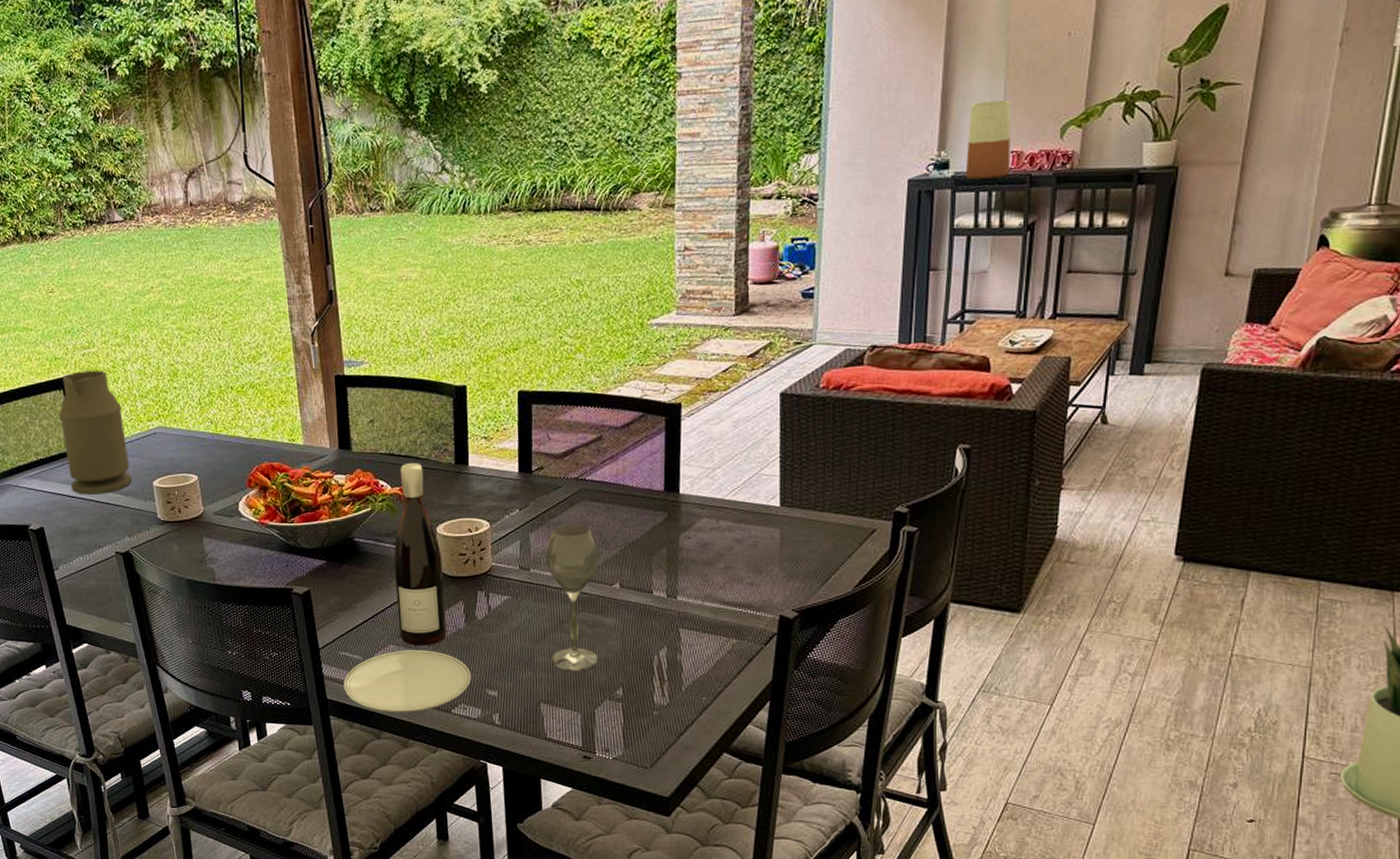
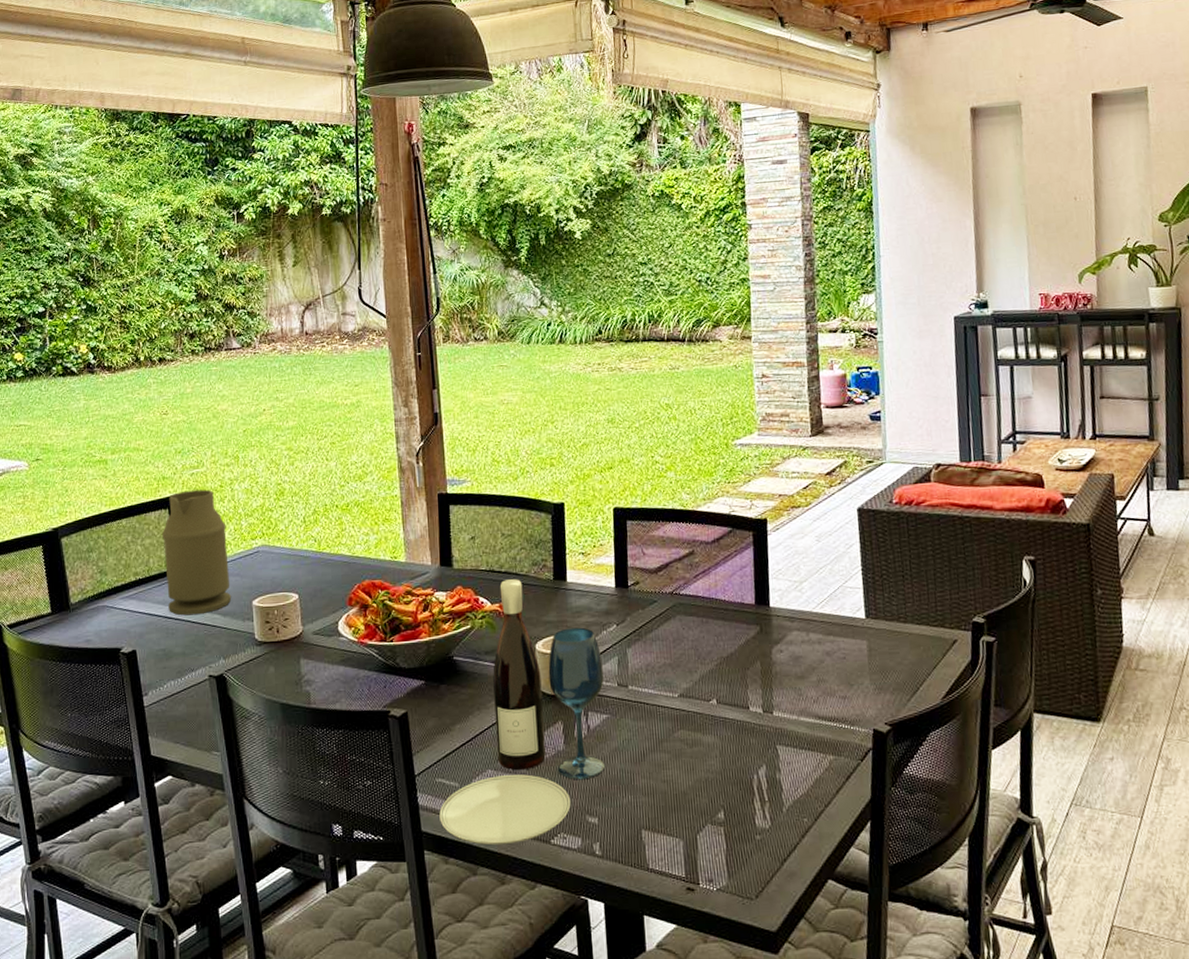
wineglass: none [449,511,506,656] -> present [548,627,606,780]
wineglass: present [545,523,599,671] -> none [642,638,699,794]
vase: present [965,99,1011,180] -> none [1000,251,1041,318]

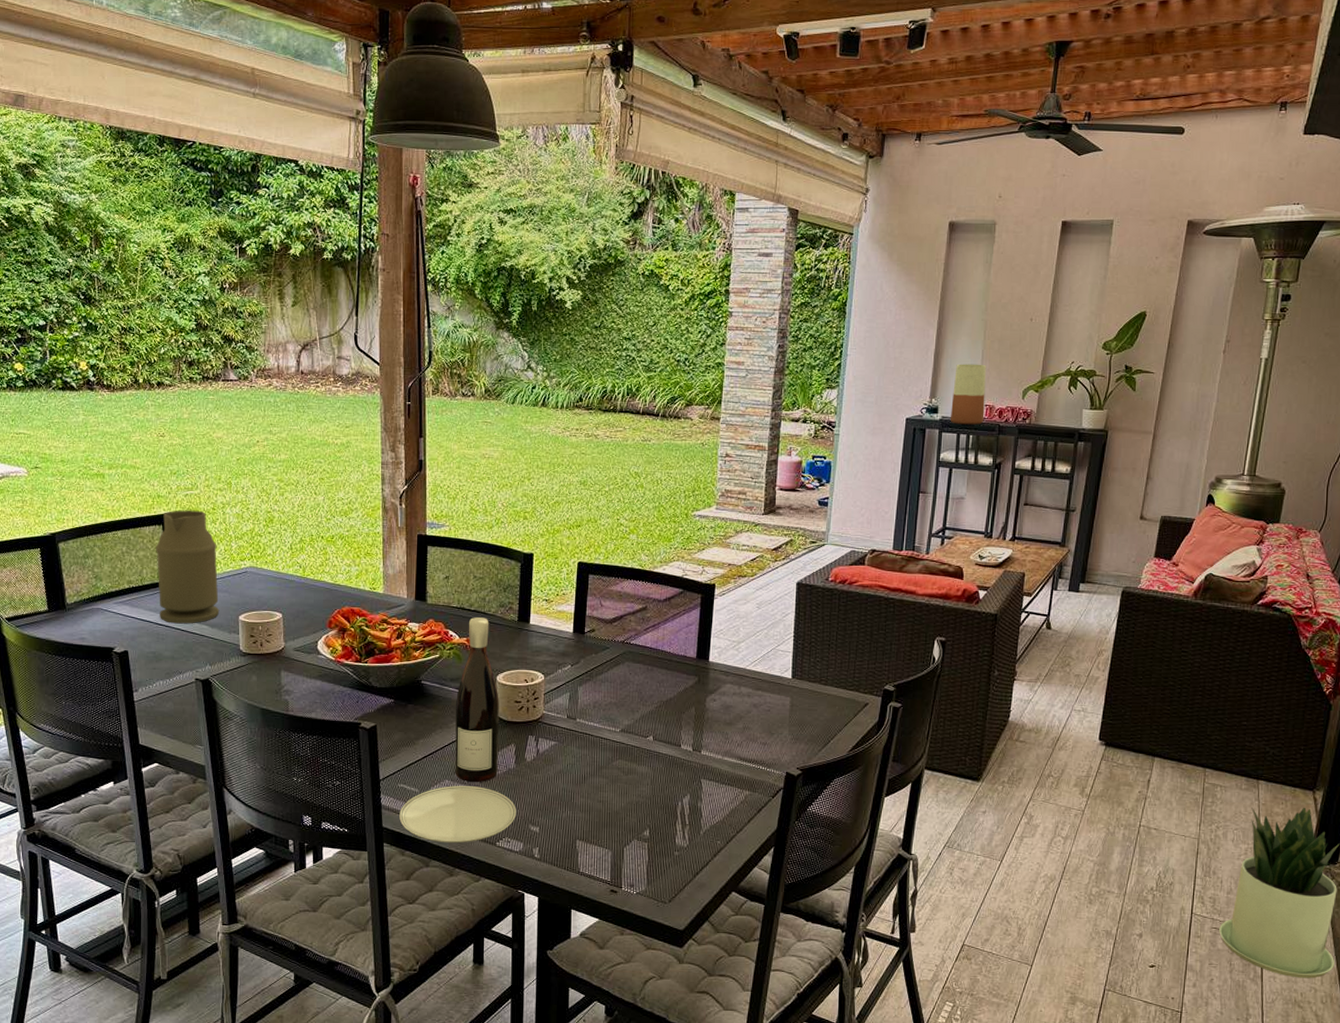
wineglass: present [548,627,606,780] -> none [506,664,556,795]
vase: none [1000,251,1041,318] -> present [950,364,986,425]

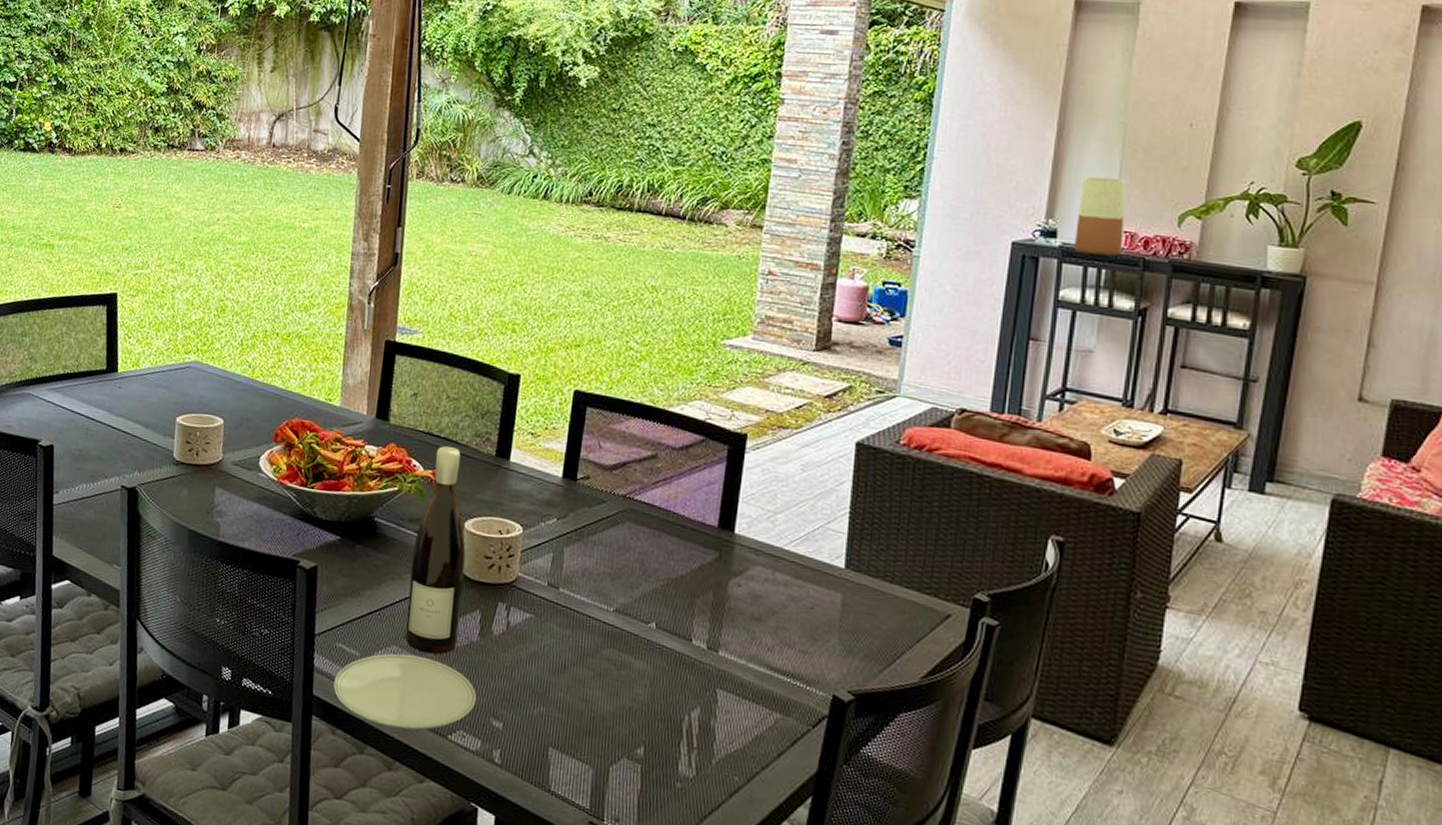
water jug: present [156,510,220,624] -> none [92,290,162,421]

